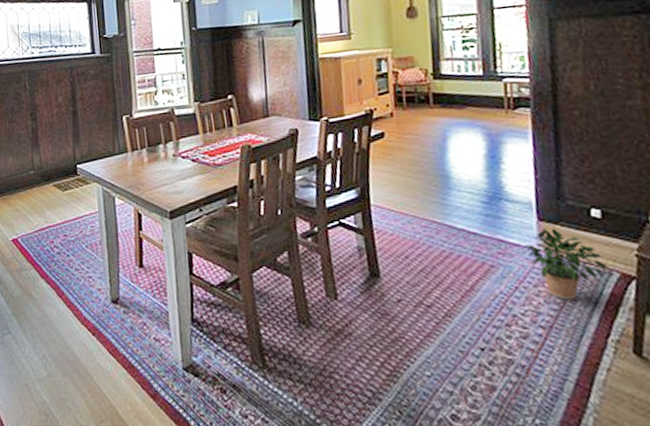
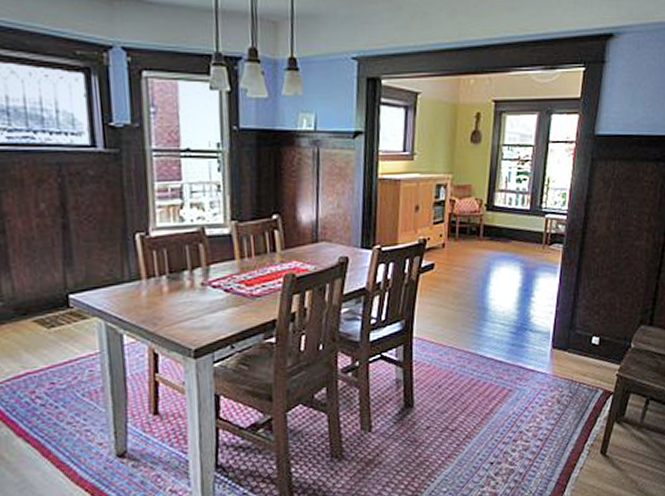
potted plant: present [521,228,609,300] -> none [535,354,596,416]

